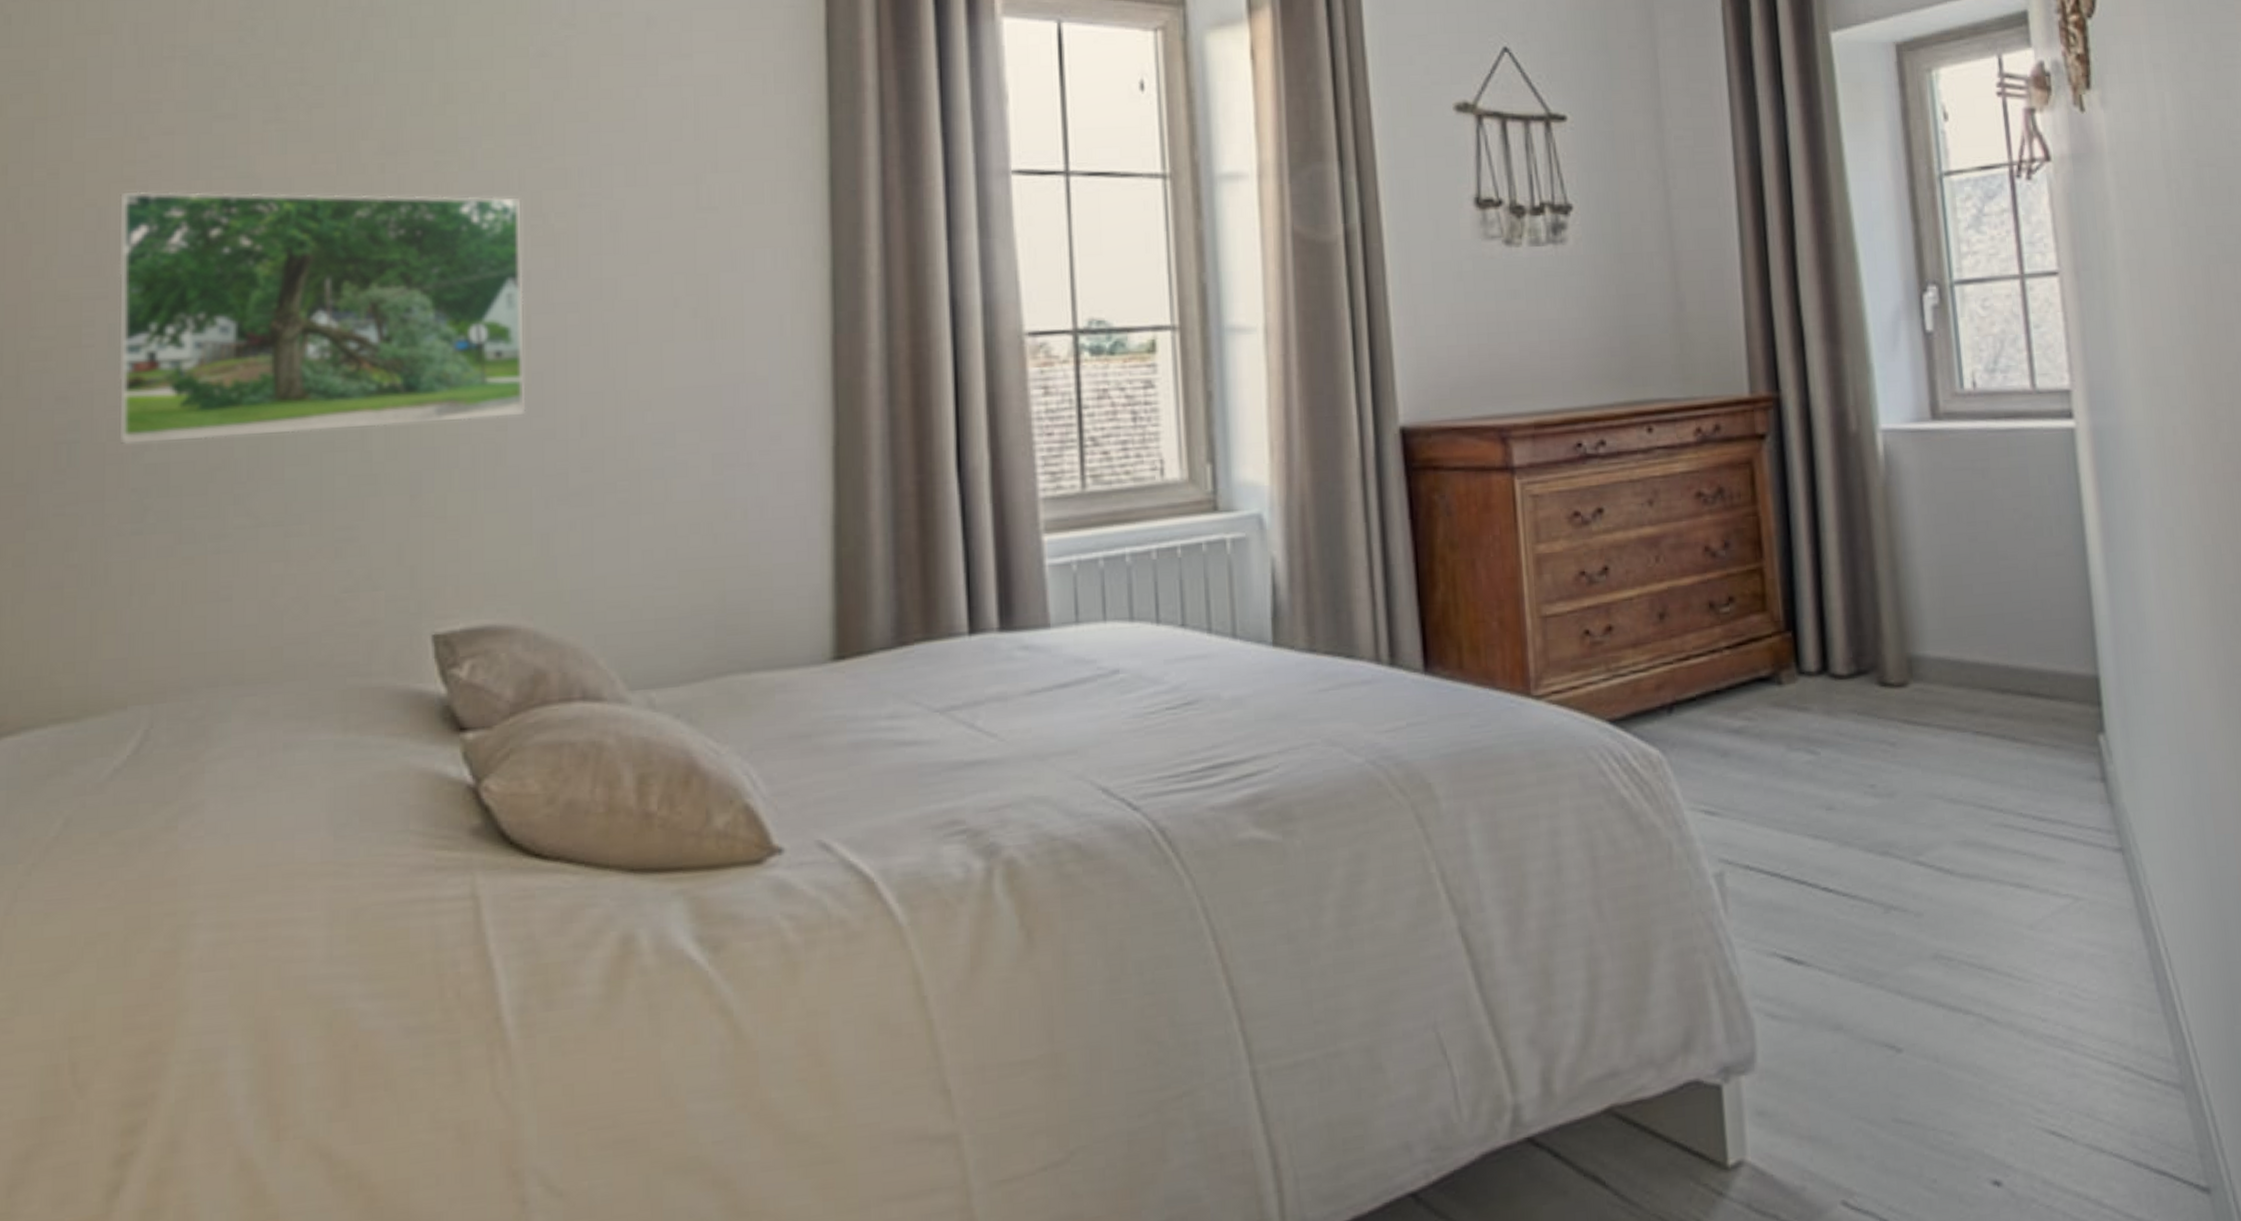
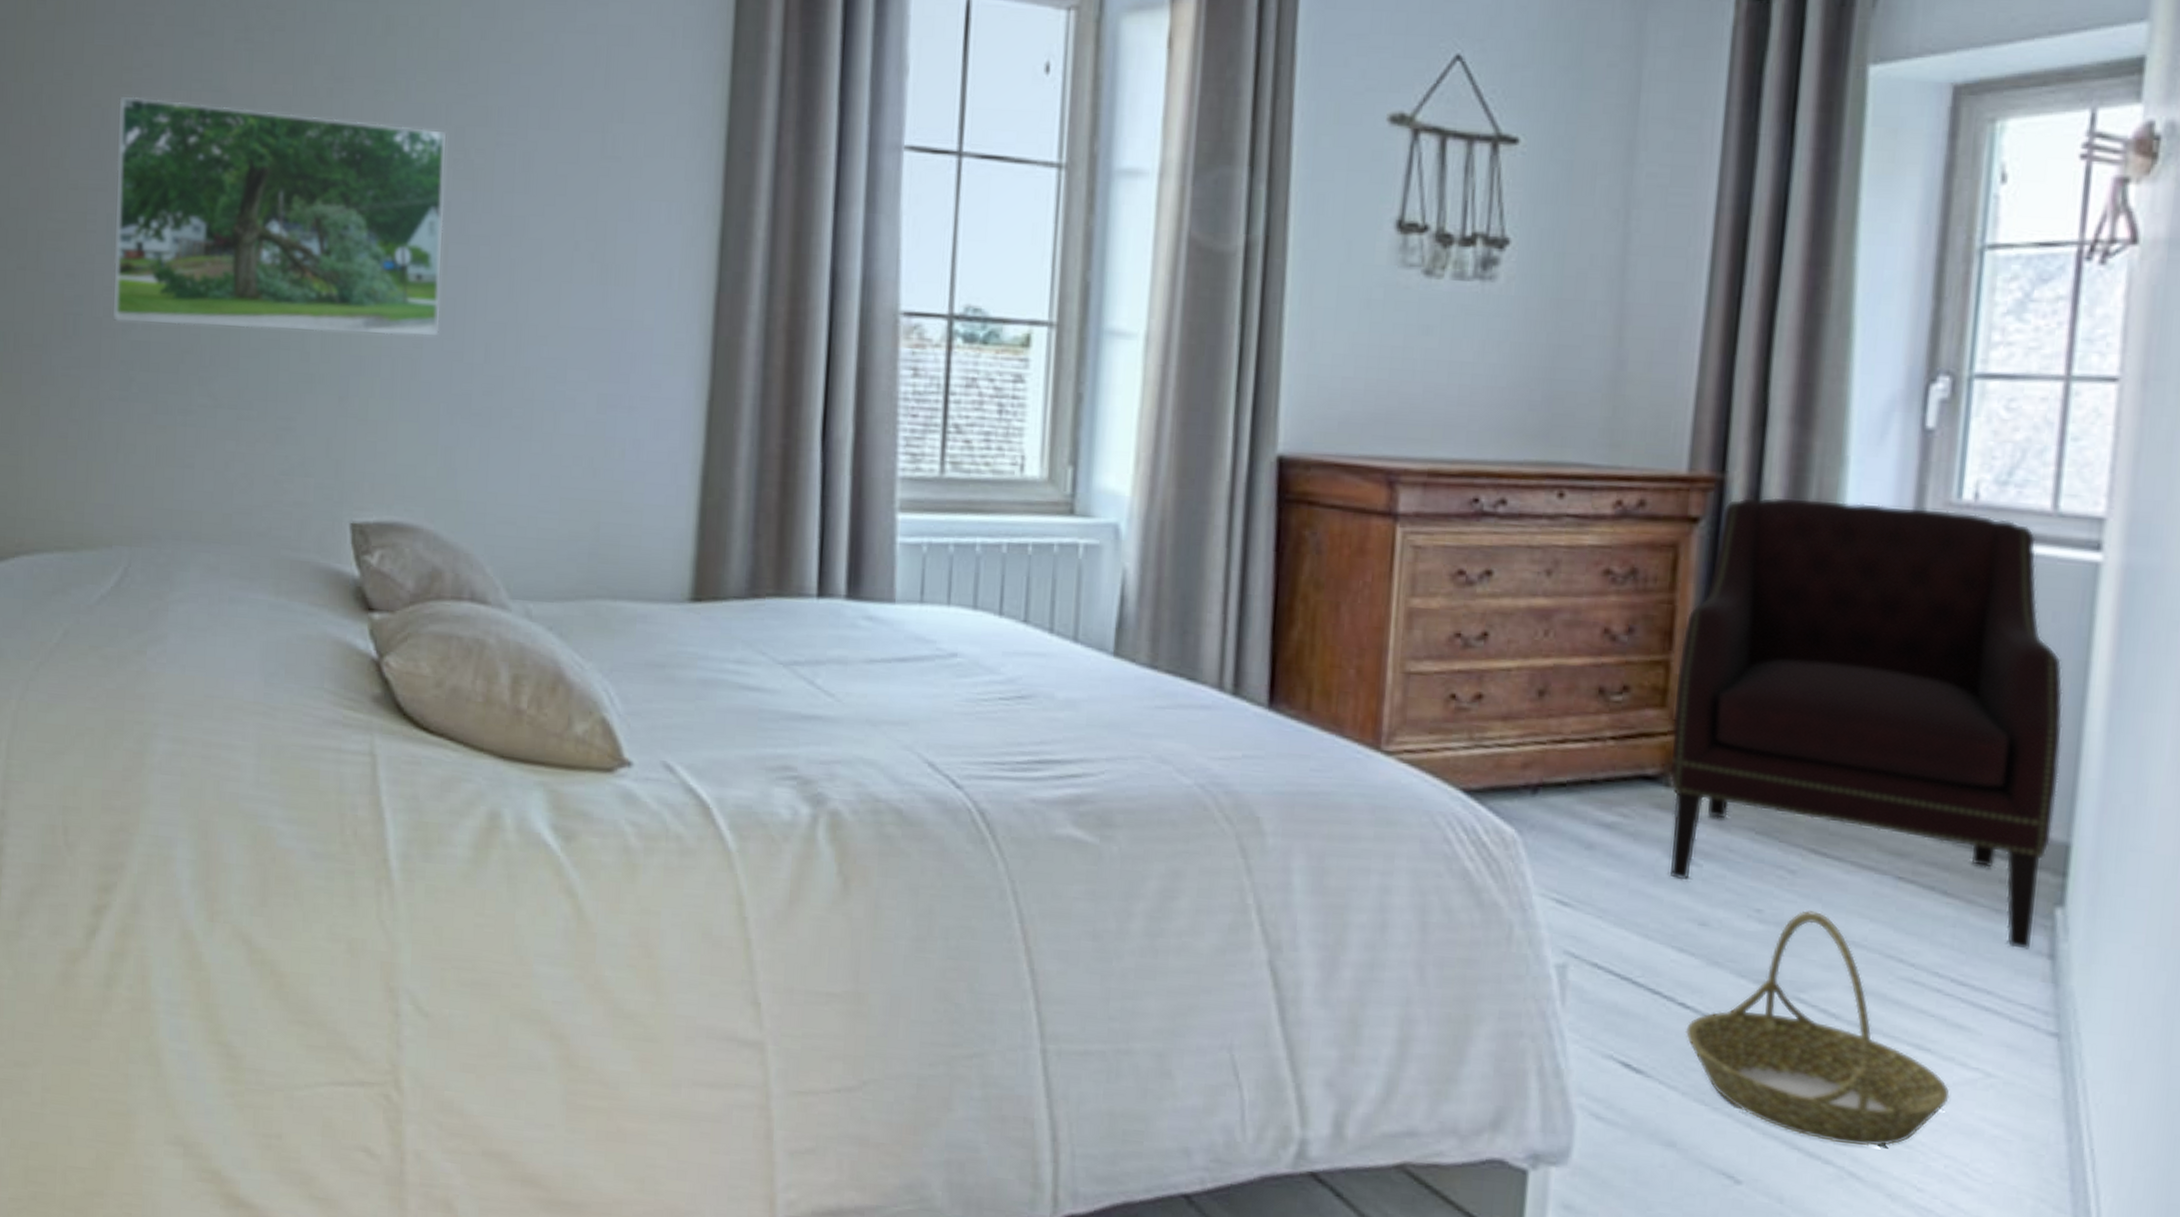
armchair: none [1769,399,2086,779] -> present [1669,497,2063,951]
basket: none [1832,777,2051,993] -> present [1685,910,1950,1147]

